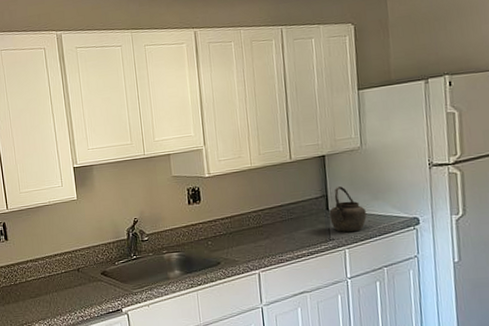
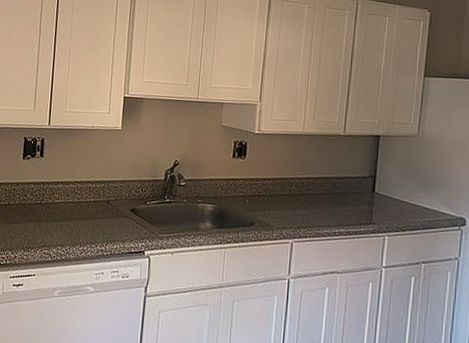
kettle: present [329,186,367,233] -> none [374,170,412,220]

